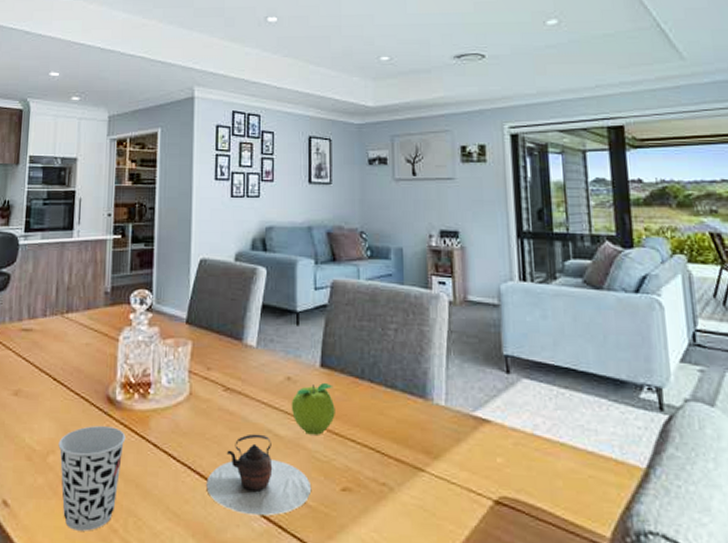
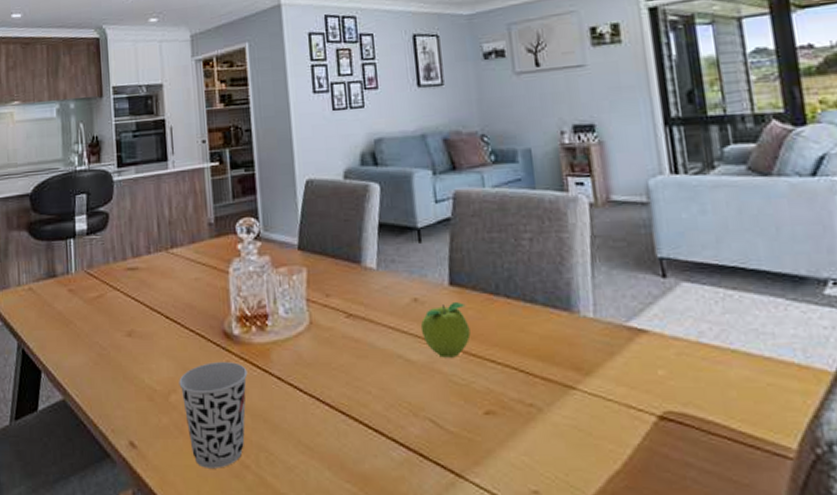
teapot: present [206,433,312,516] -> none [337,360,452,445]

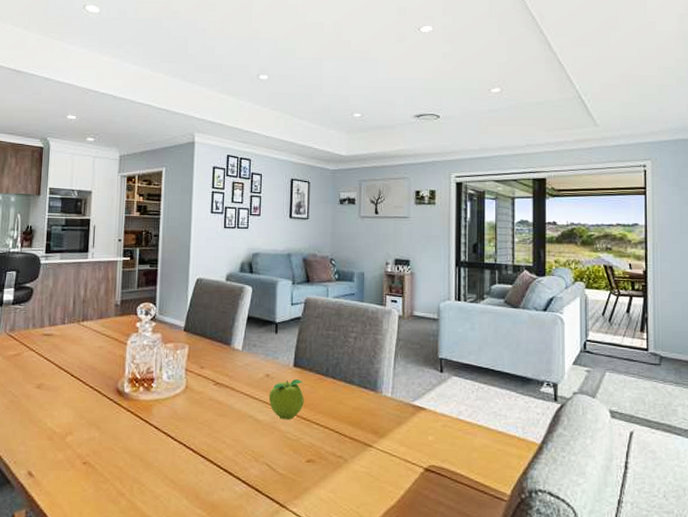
cup: present [179,362,248,468] -> none [75,413,132,495]

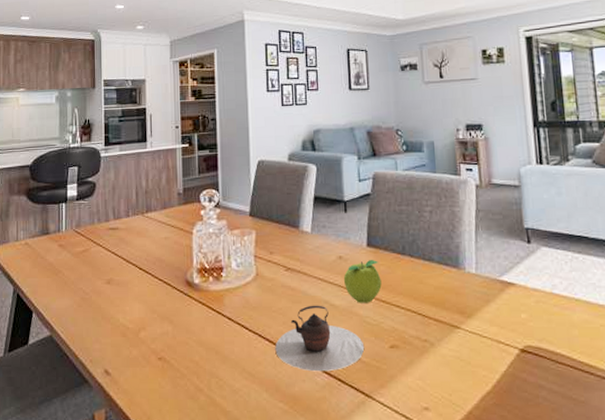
teapot: none [198,418,283,482] -> present [275,305,365,372]

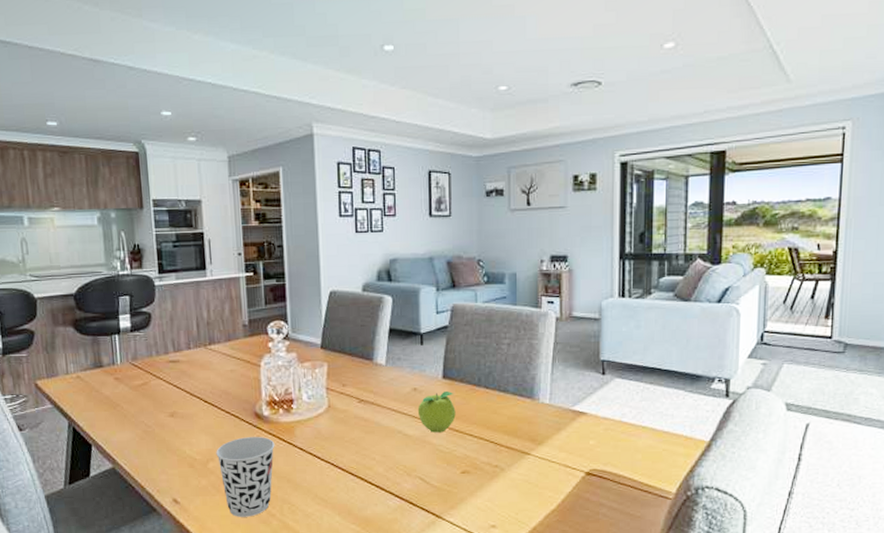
cup: none [148,305,204,391] -> present [216,437,275,517]
teapot: present [275,305,365,372] -> none [347,435,437,496]

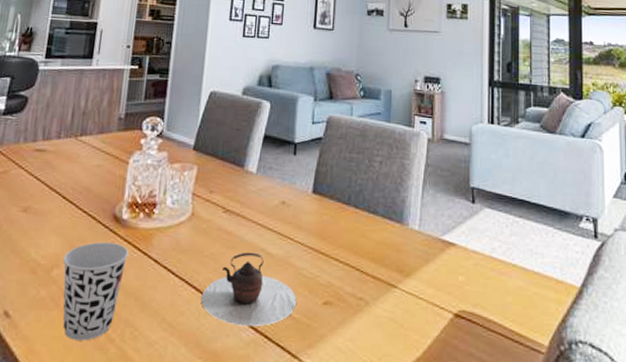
teapot: none [347,435,437,496] -> present [201,252,297,327]
fruit: present [417,392,456,433] -> none [283,208,323,254]

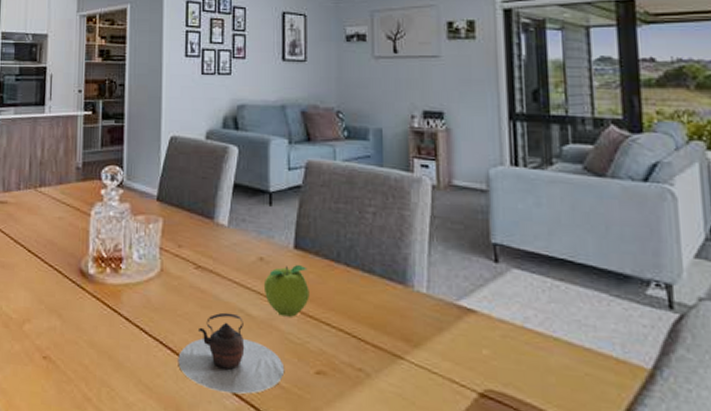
cup: present [62,242,129,341] -> none [33,297,98,398]
fruit: none [283,208,323,254] -> present [263,265,309,317]

